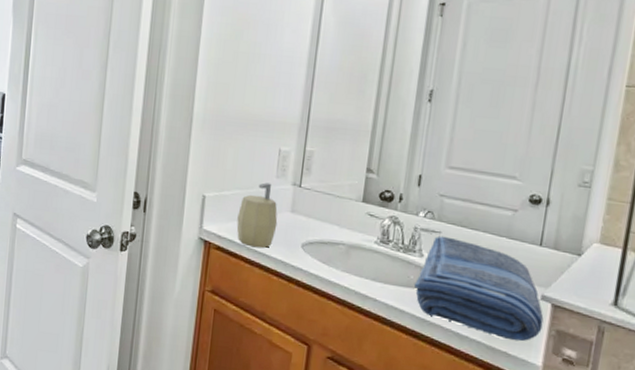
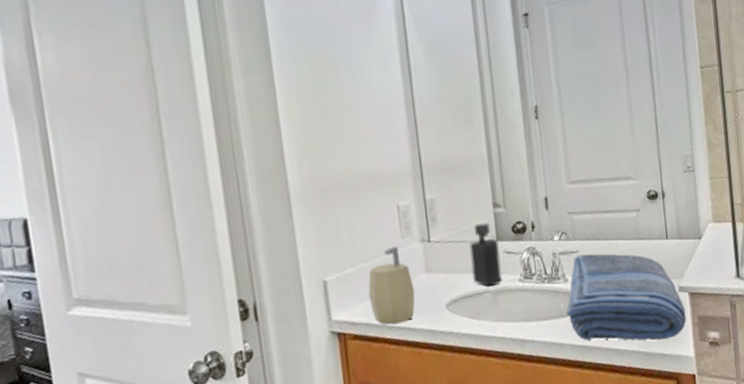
perfume bottle: none [331,182,365,241] -> present [469,222,502,287]

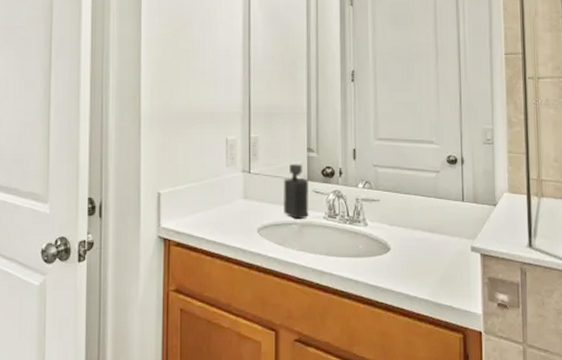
soap dispenser: present [368,246,415,326] -> none [194,173,232,239]
towel: present [565,253,687,341] -> none [363,203,477,294]

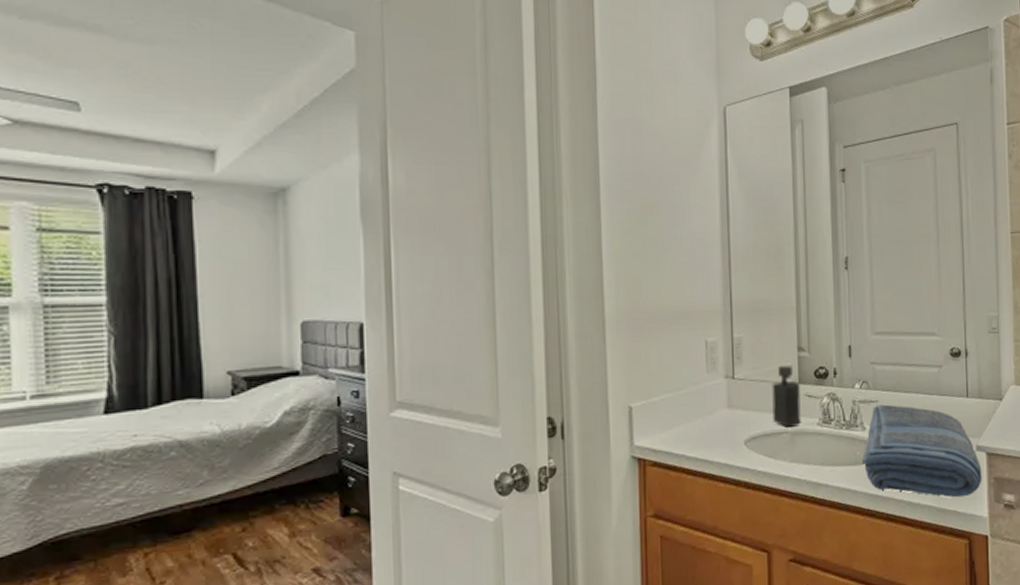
towel: none [363,203,477,294] -> present [861,404,982,498]

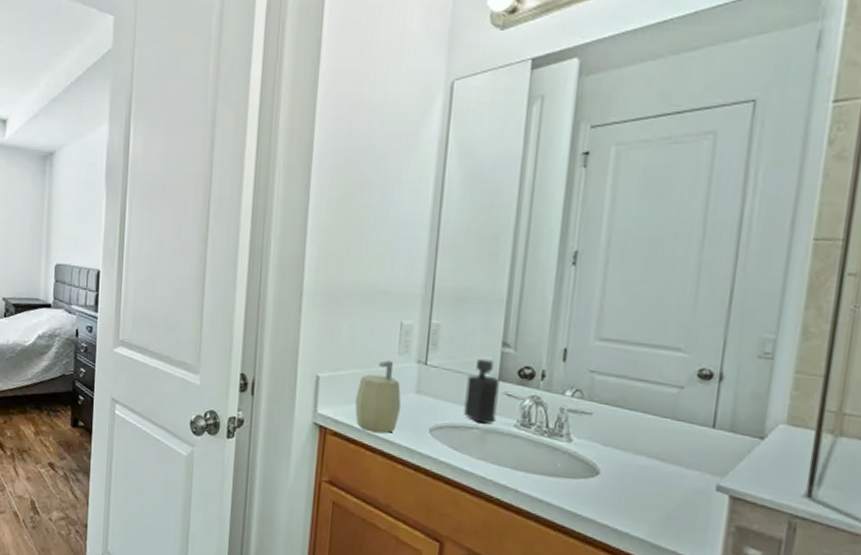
soap dispenser: none [671,380,716,456] -> present [355,360,401,434]
towel: present [861,404,982,498] -> none [561,417,720,540]

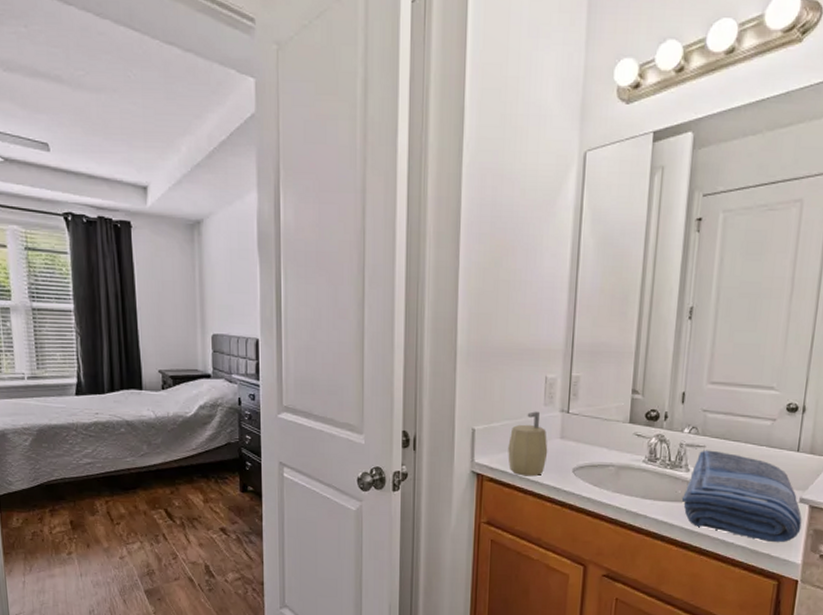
perfume bottle: present [462,358,501,424] -> none [600,404,632,461]
towel: none [561,417,720,540] -> present [681,450,802,543]

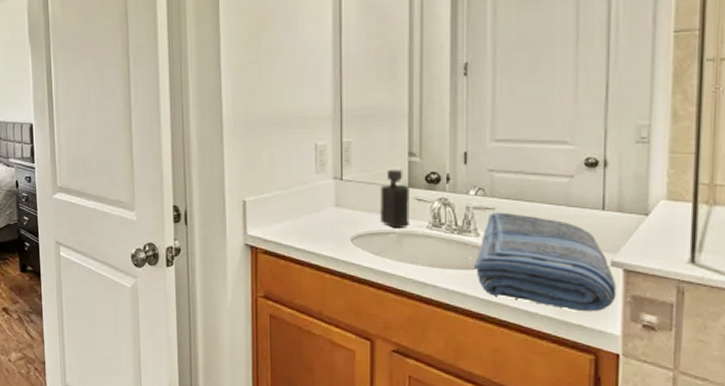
soap dispenser: present [508,411,548,477] -> none [281,180,323,247]
perfume bottle: none [600,404,632,461] -> present [379,169,411,228]

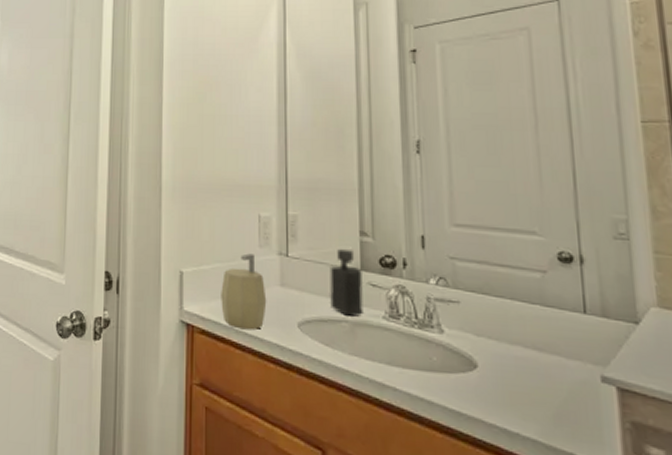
soap dispenser: none [281,180,323,247] -> present [221,253,267,331]
towel: present [473,212,617,312] -> none [438,306,612,439]

